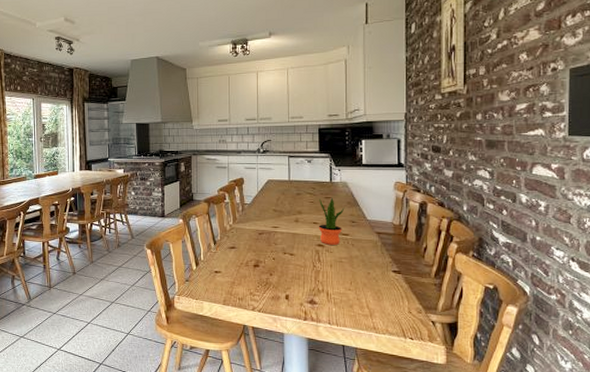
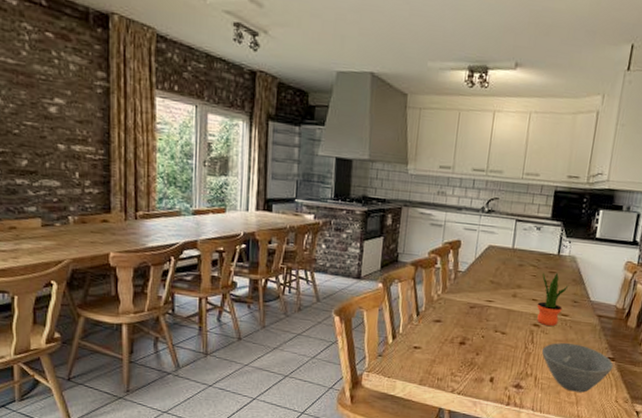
bowl: none [330,259,400,305] -> present [542,342,614,393]

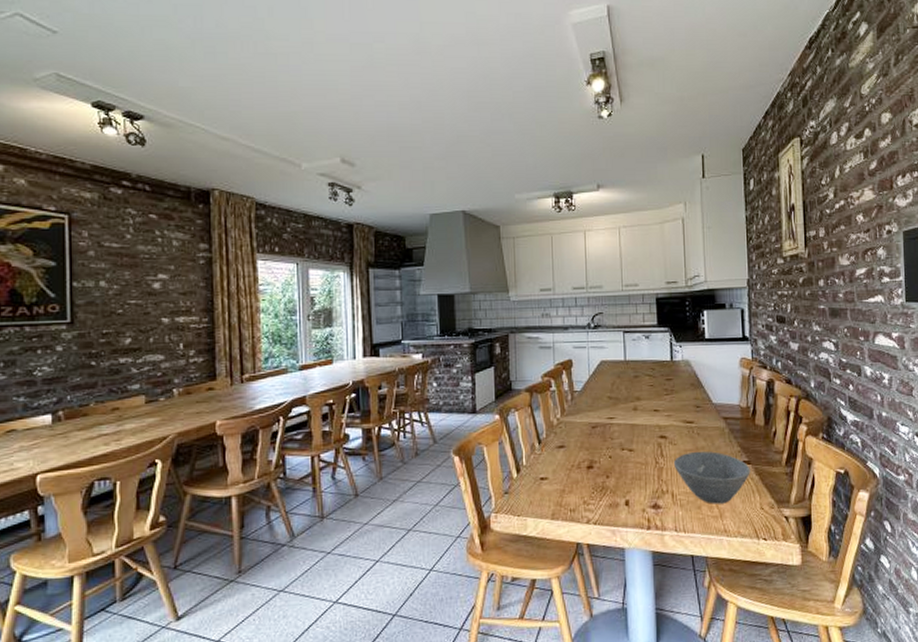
potted plant: present [537,272,569,326] -> none [659,380,688,436]

